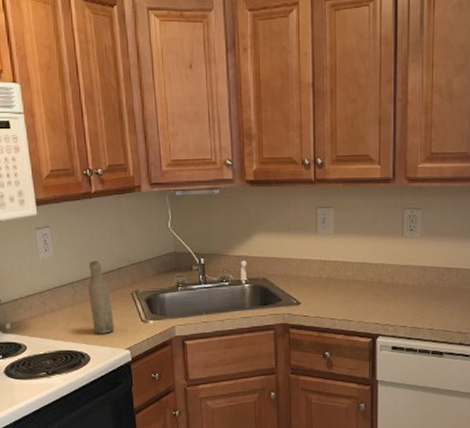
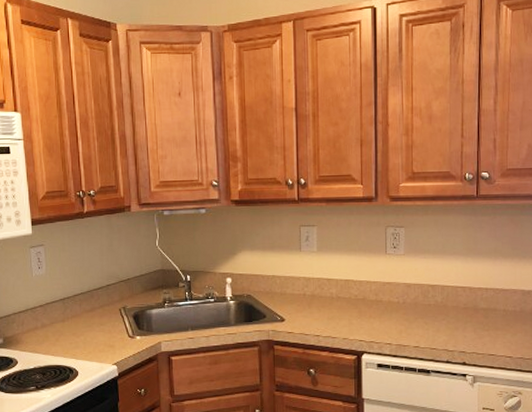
bottle: present [87,261,114,334] -> none [77,278,102,349]

